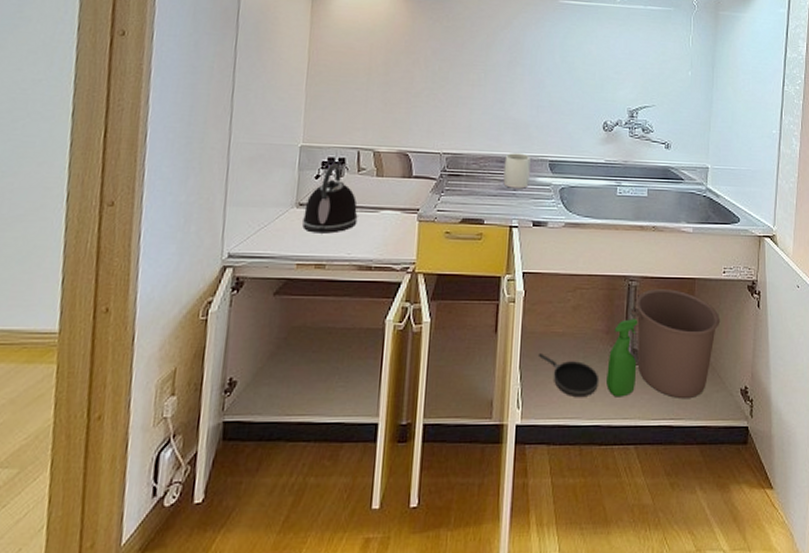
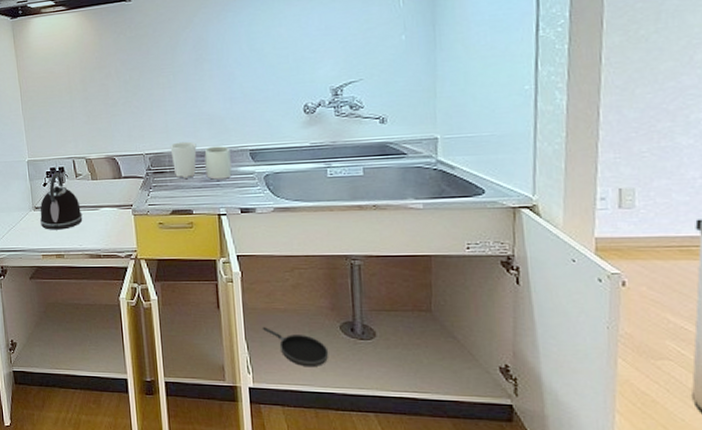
cup: none [470,144,498,184] -> present [170,141,197,178]
spray bottle: present [606,319,638,397] -> none [336,297,369,369]
bucket: present [630,289,719,398] -> none [356,267,466,373]

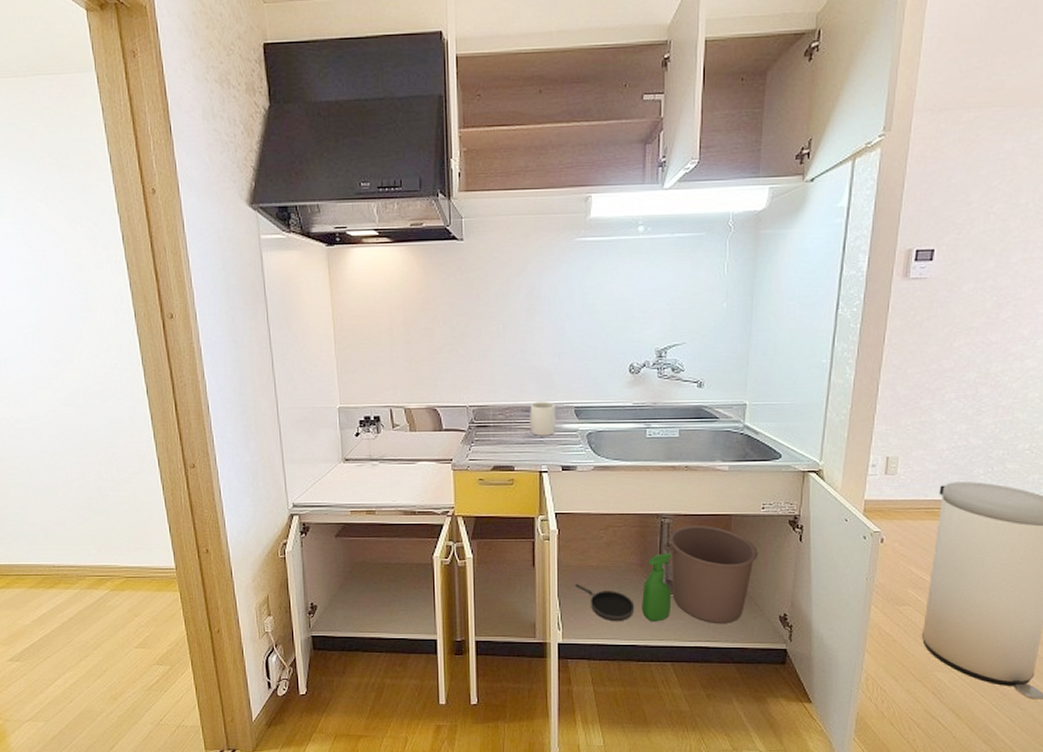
kettle: present [39,172,83,230] -> none [349,421,398,484]
cup: present [170,141,197,178] -> none [495,395,522,433]
spray bottle: none [336,297,369,369] -> present [642,553,672,622]
bucket: none [356,267,466,373] -> present [664,525,757,623]

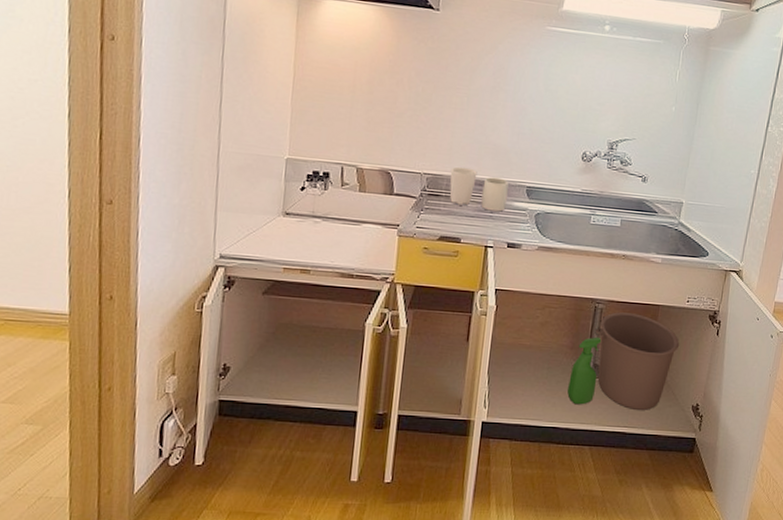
cup: none [495,395,522,433] -> present [449,166,477,205]
frying pan: present [574,584,635,621] -> none [505,362,561,402]

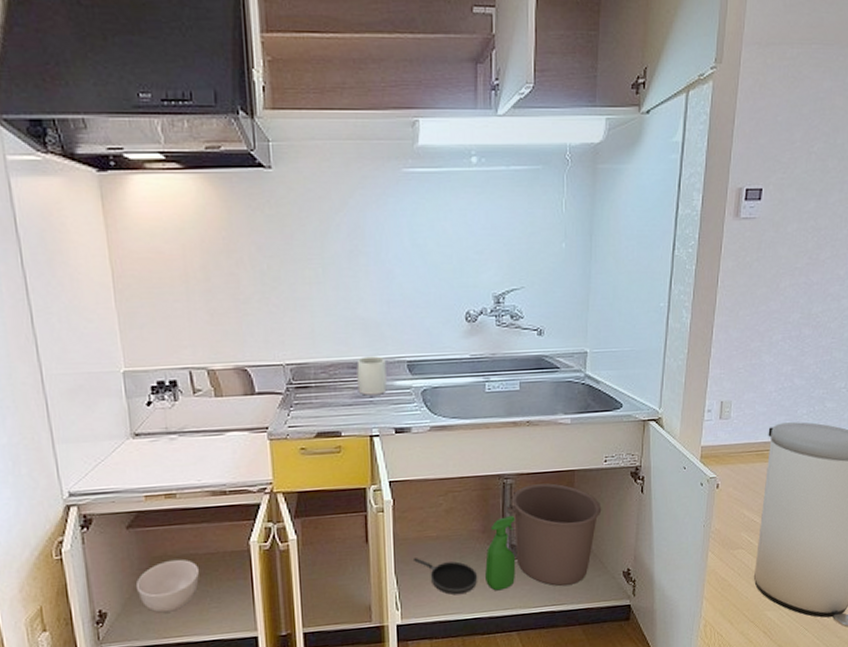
bowl: none [259,328,318,376] -> present [135,559,200,613]
cup: present [449,166,477,205] -> none [316,350,348,394]
frying pan: none [505,362,561,402] -> present [412,558,478,594]

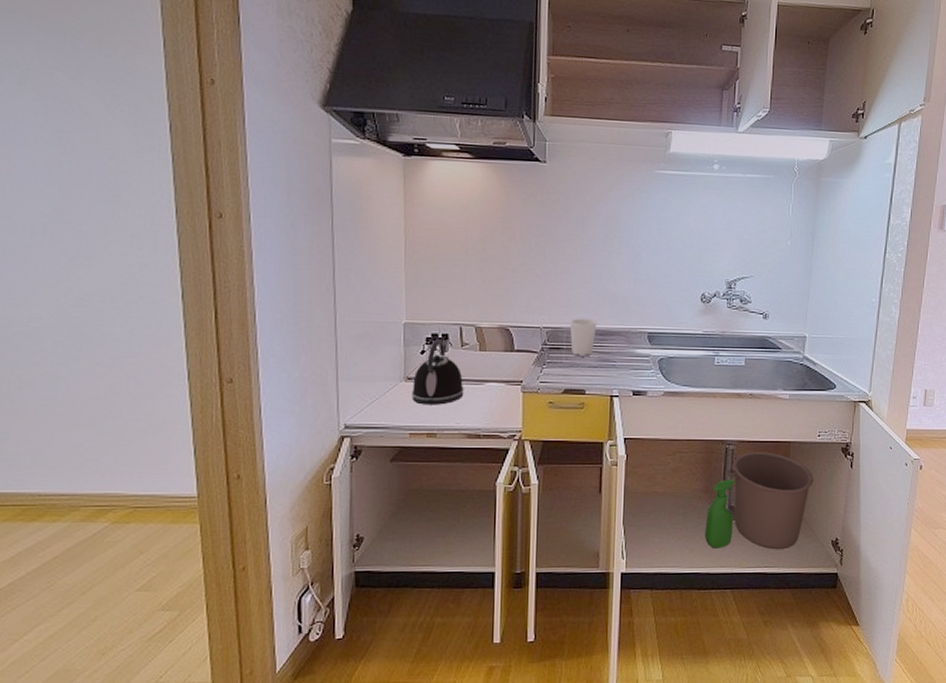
bowl: present [135,559,200,613] -> none [391,493,450,542]
kettle: none [141,387,202,463] -> present [411,339,464,405]
cup: none [316,350,348,394] -> present [569,318,597,357]
mug: present [356,356,387,396] -> none [603,326,629,360]
frying pan: present [412,558,478,594] -> none [640,511,698,548]

